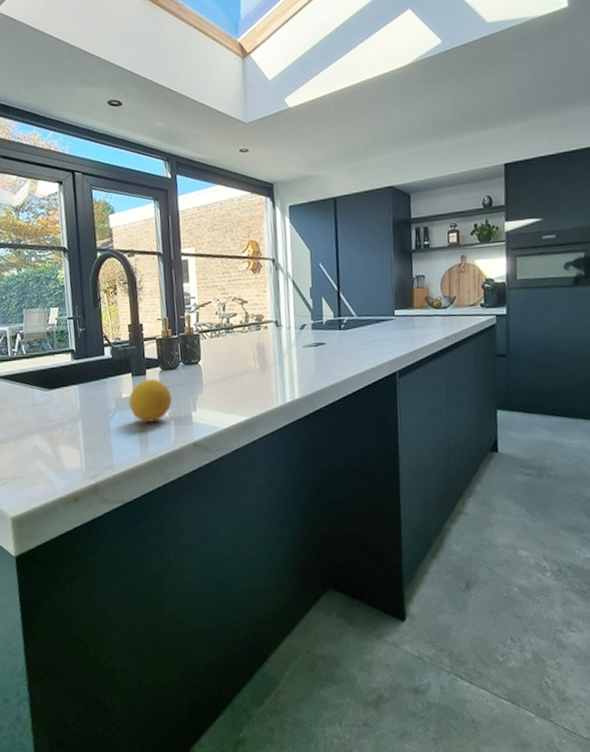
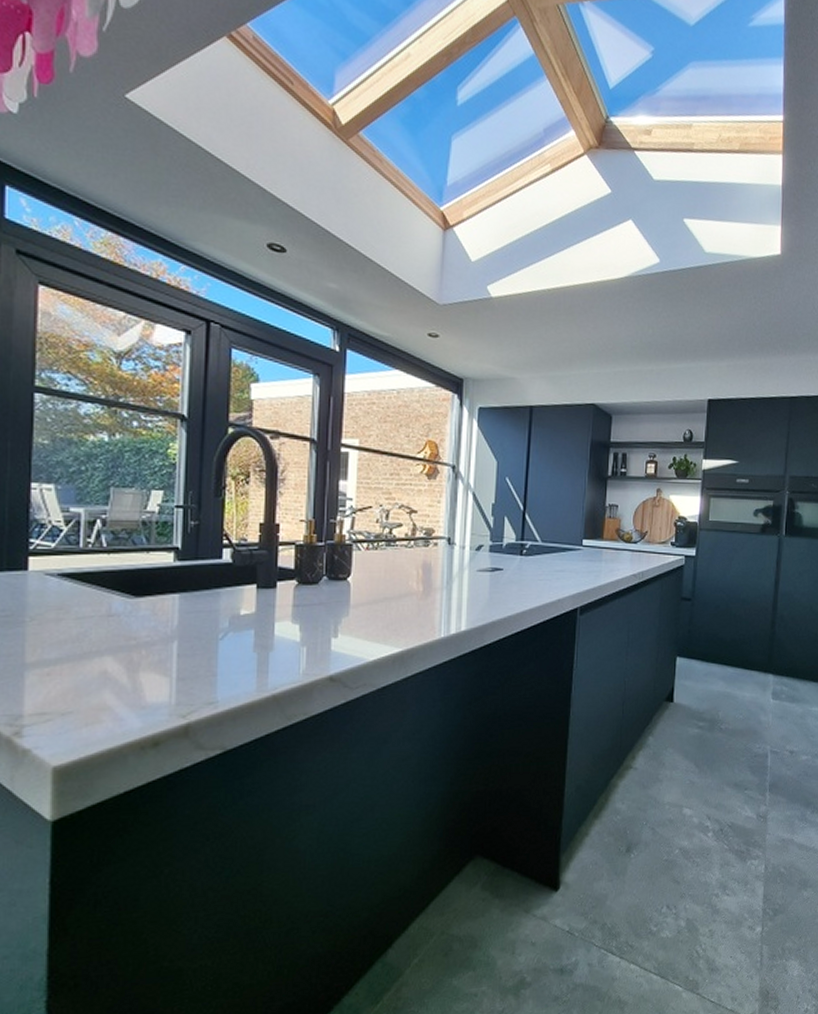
fruit: present [128,378,172,422] -> none [247,593,308,648]

